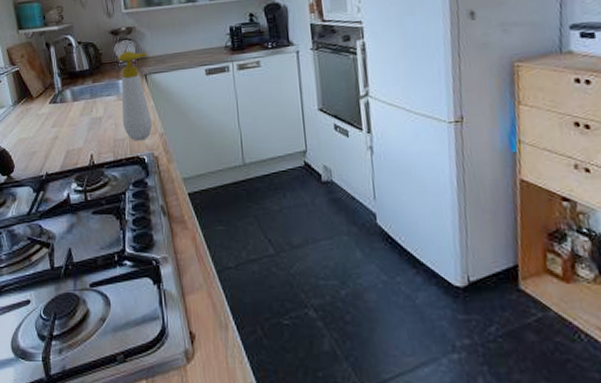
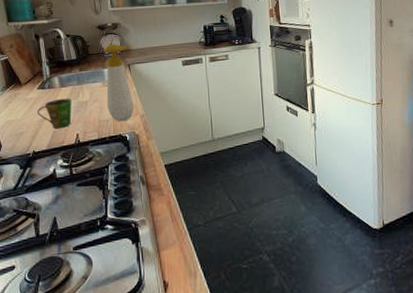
cup: none [49,113,85,149] -> present [37,98,72,129]

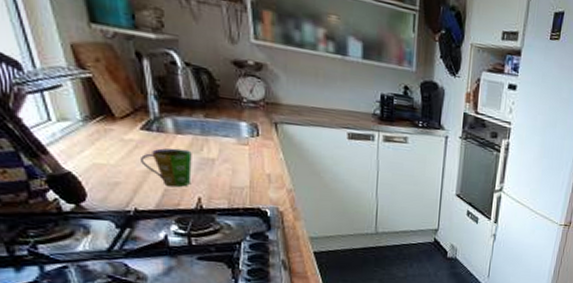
soap bottle: present [103,44,135,122] -> none [240,90,280,193]

